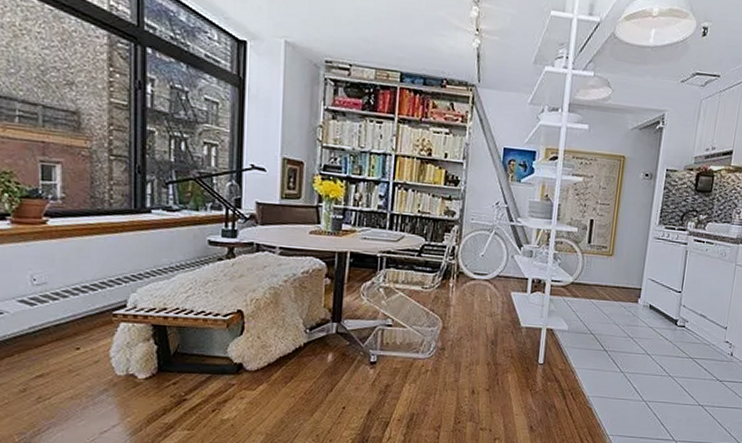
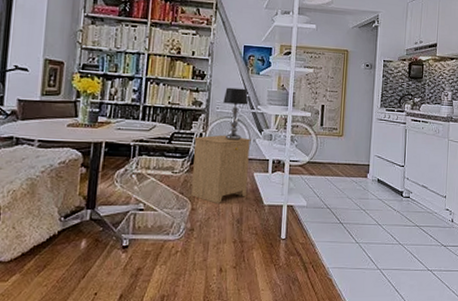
side table: none [442,249,509,324] -> present [191,134,251,205]
table lamp: none [479,196,508,256] -> present [223,87,249,141]

